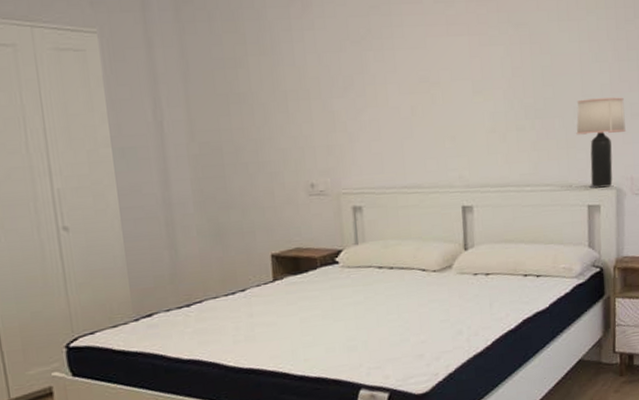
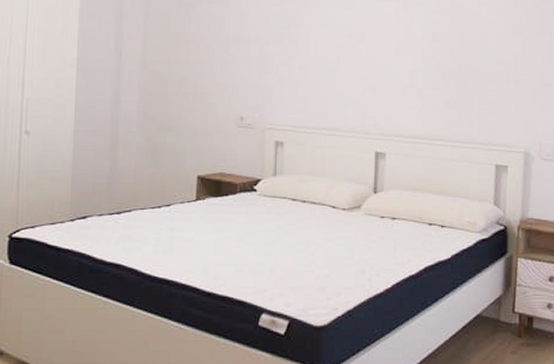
table lamp: present [576,97,626,188] -> none [489,66,537,150]

